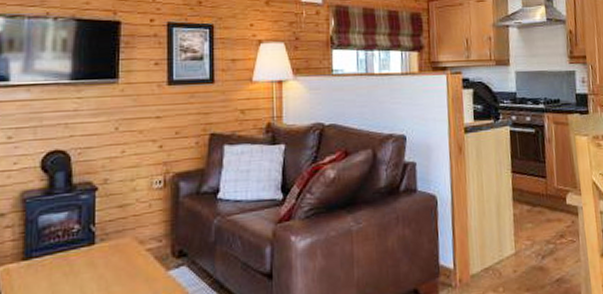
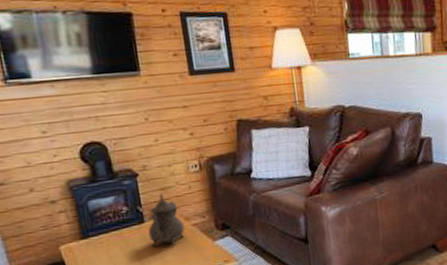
teapot: none [96,211,137,275] -> present [147,193,185,247]

